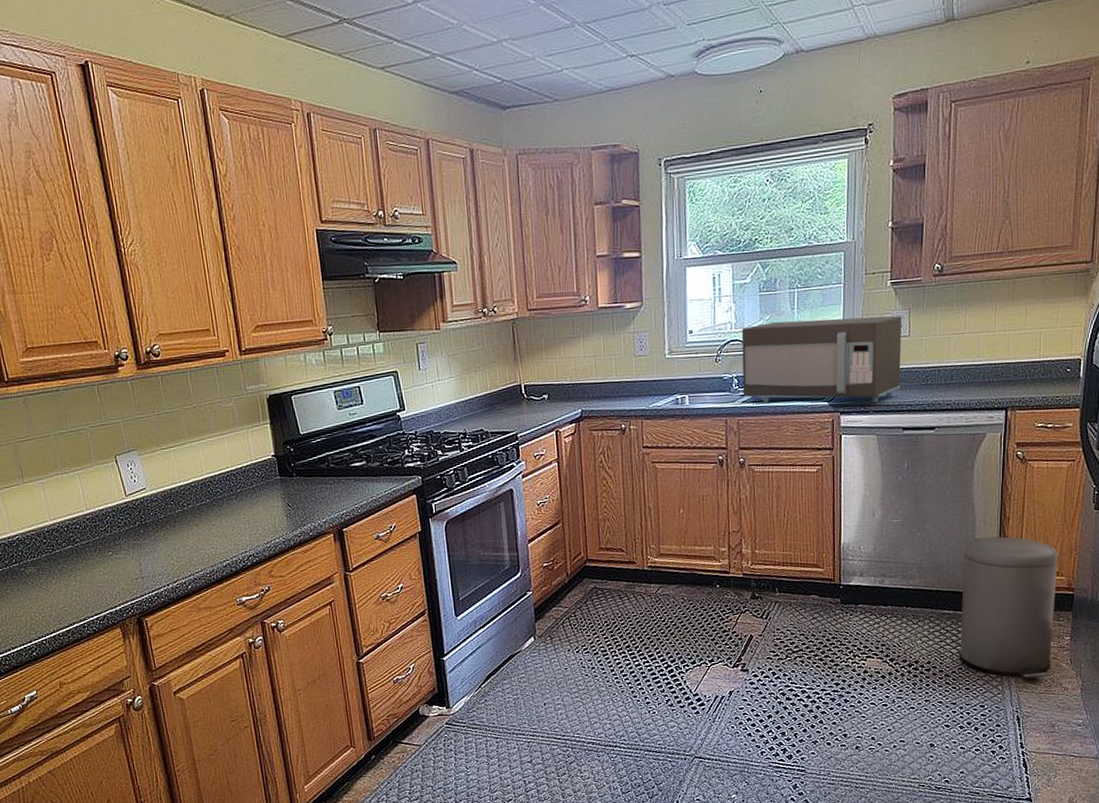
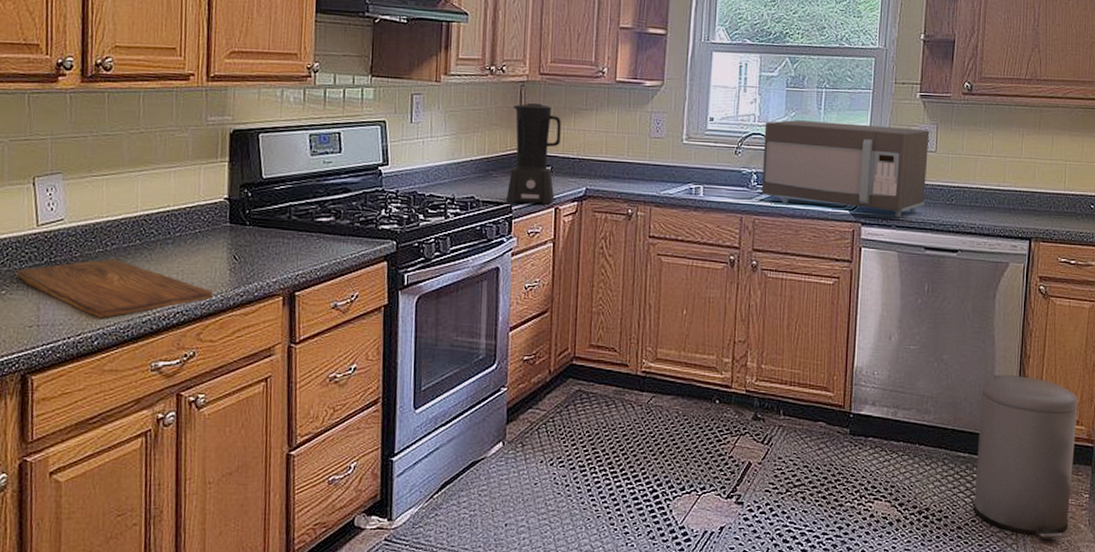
cutting board: none [117,516,276,566] -> present [16,258,212,318]
blender: none [508,338,555,433] -> present [505,103,561,206]

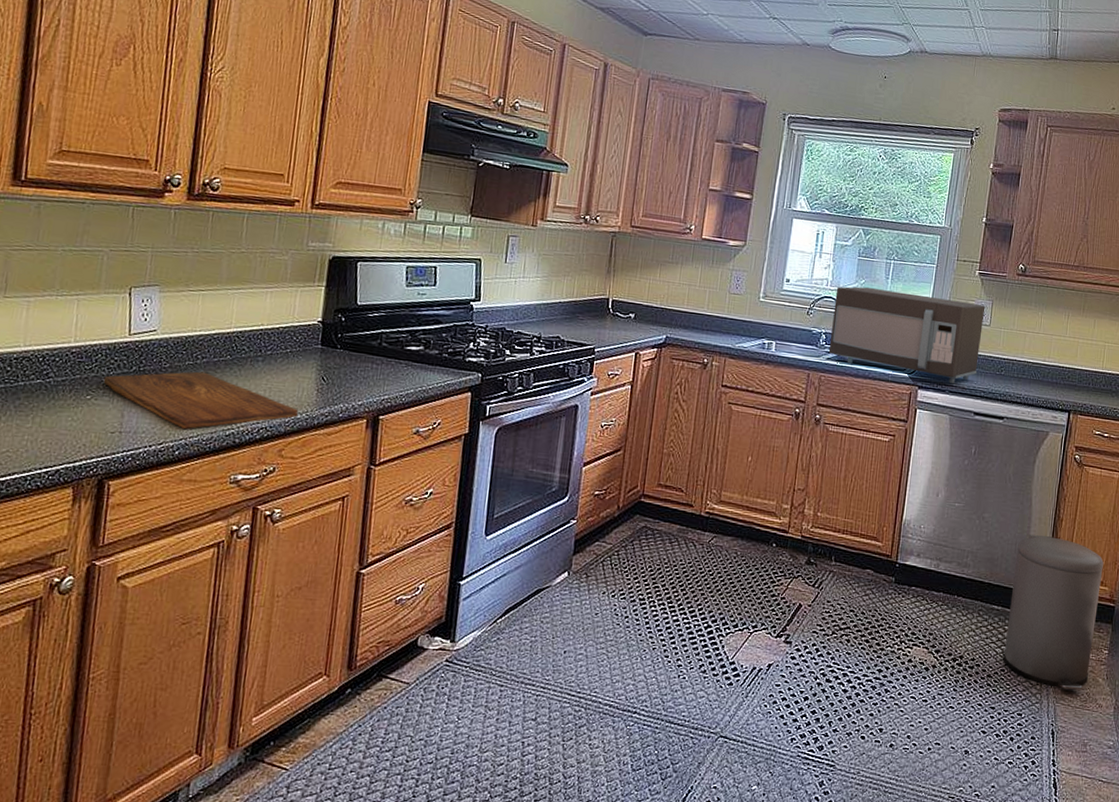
blender: present [505,103,561,206] -> none [589,253,648,351]

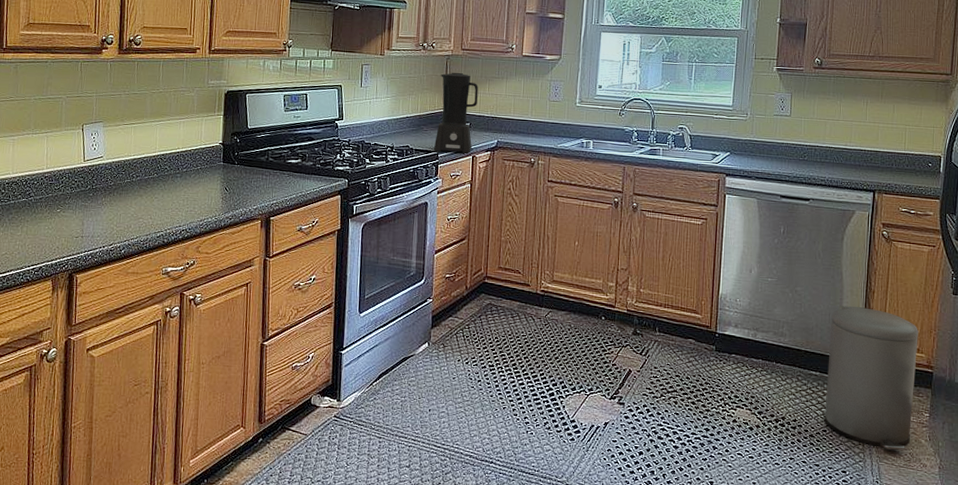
cutting board: present [103,371,298,429] -> none [68,187,209,233]
blender: none [589,253,648,351] -> present [433,73,478,154]
microwave: present [828,286,985,384] -> none [641,88,785,171]

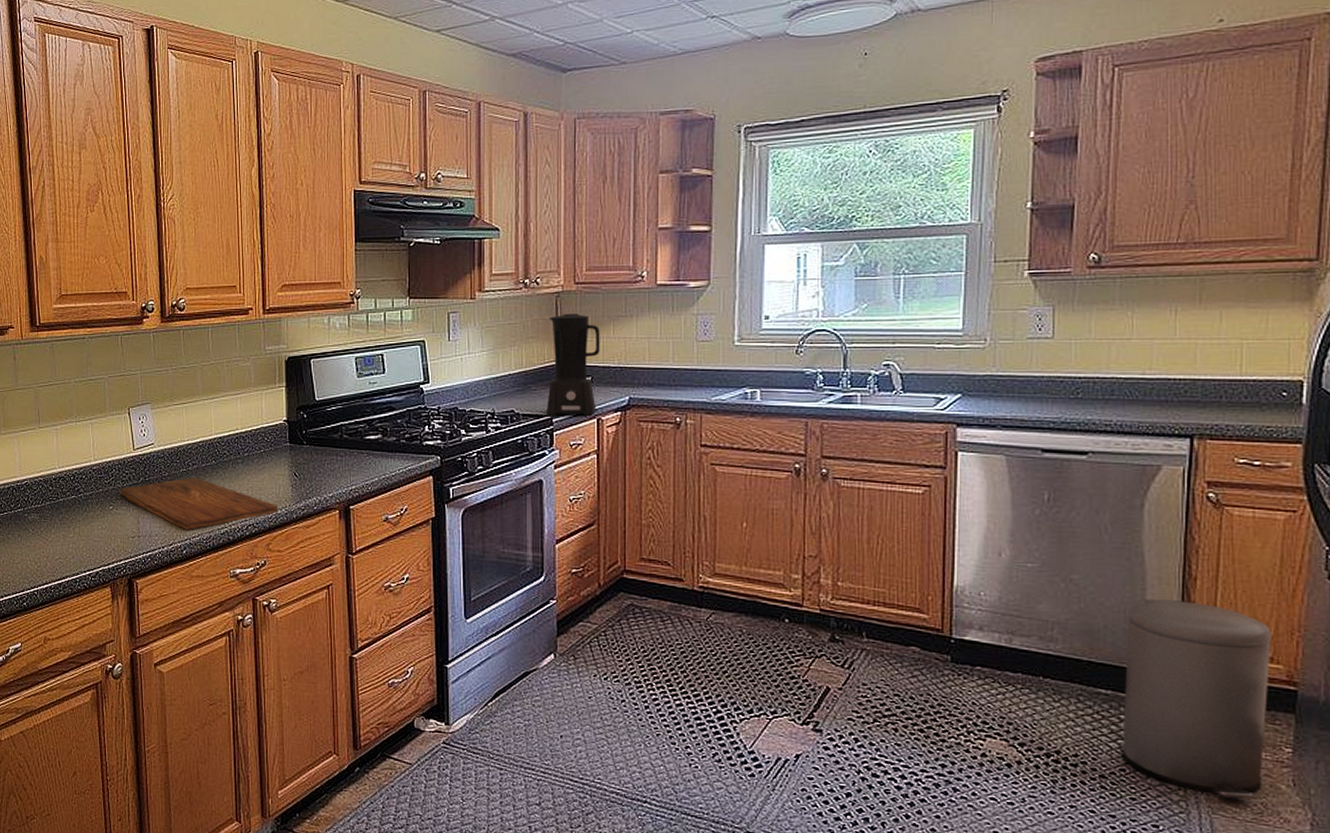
cutting board: none [68,187,209,233] -> present [120,477,278,530]

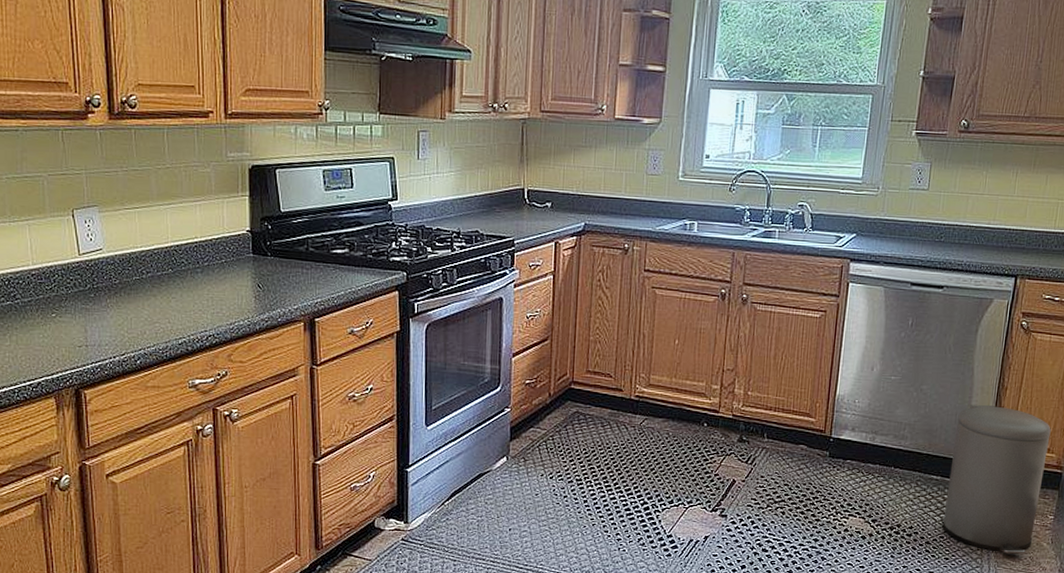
cutting board: present [120,477,278,530] -> none [64,285,240,340]
blender: present [545,314,600,417] -> none [508,141,561,240]

